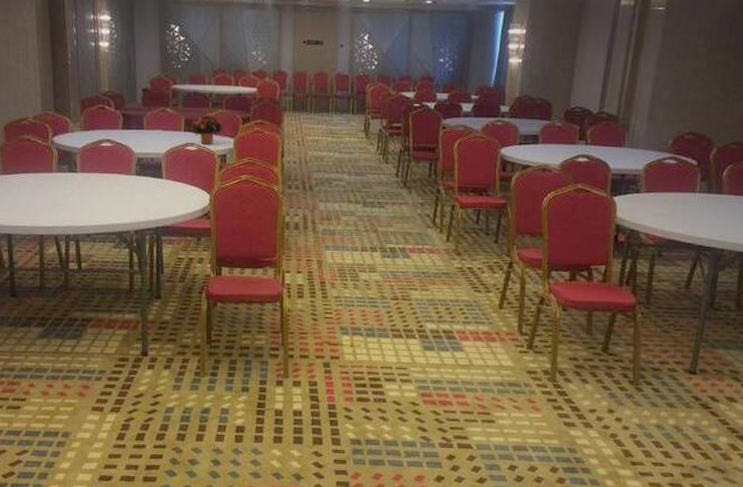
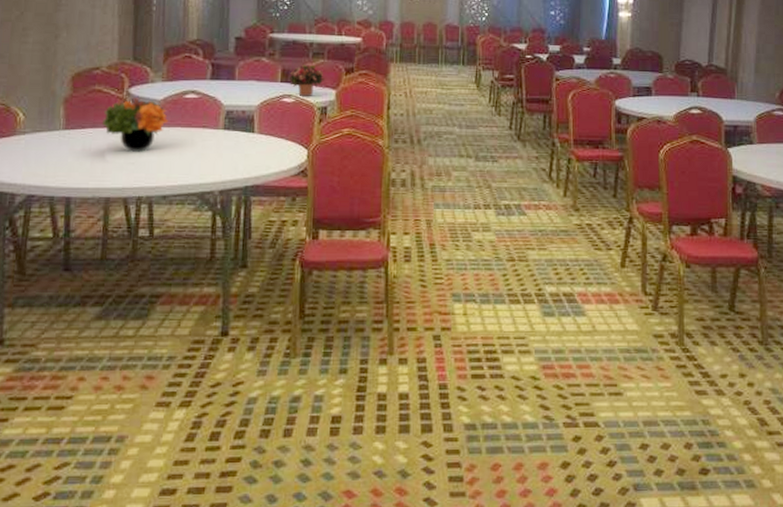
flower arrangement: none [33,146,88,195] -> present [103,97,169,152]

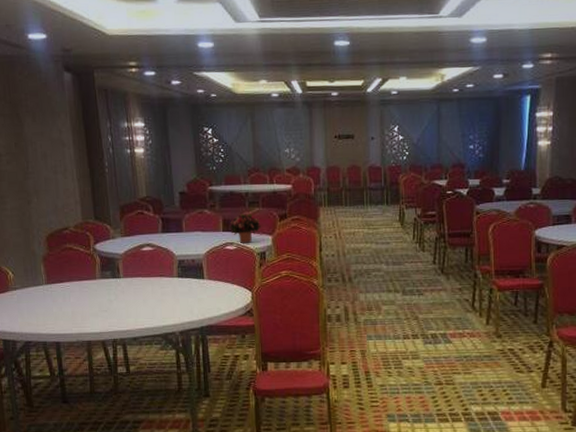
flower arrangement: present [103,97,169,152] -> none [76,253,131,301]

